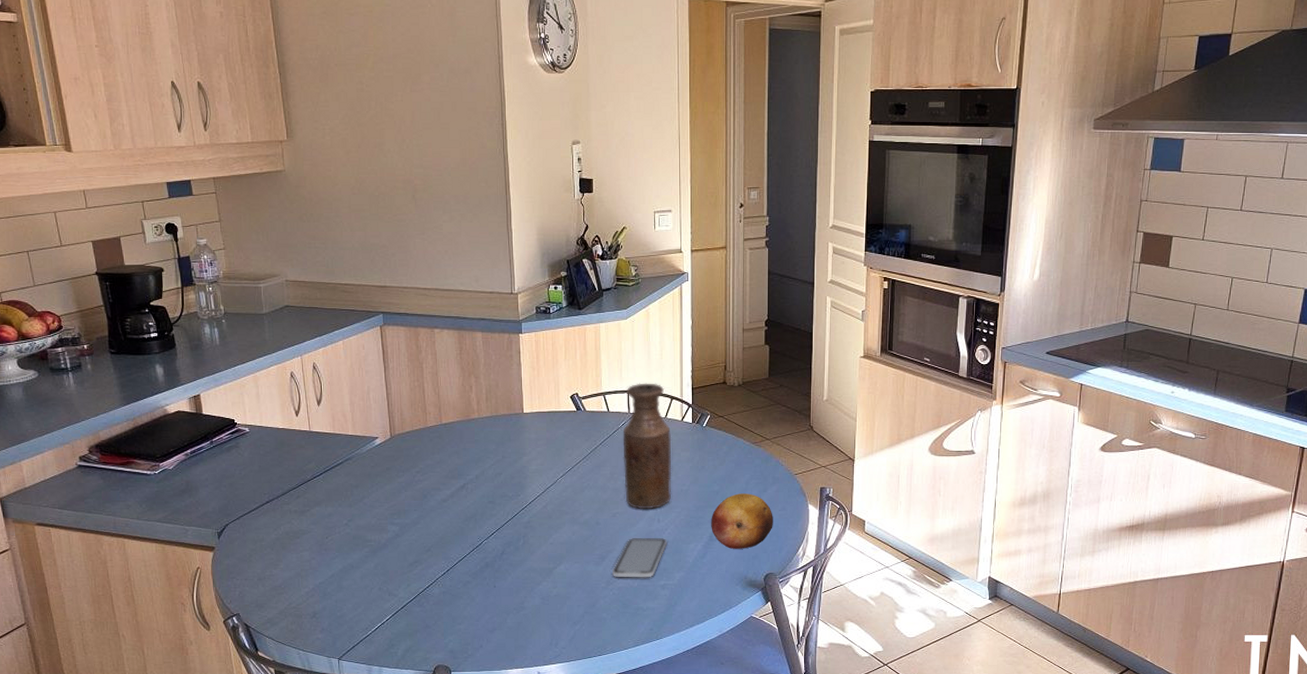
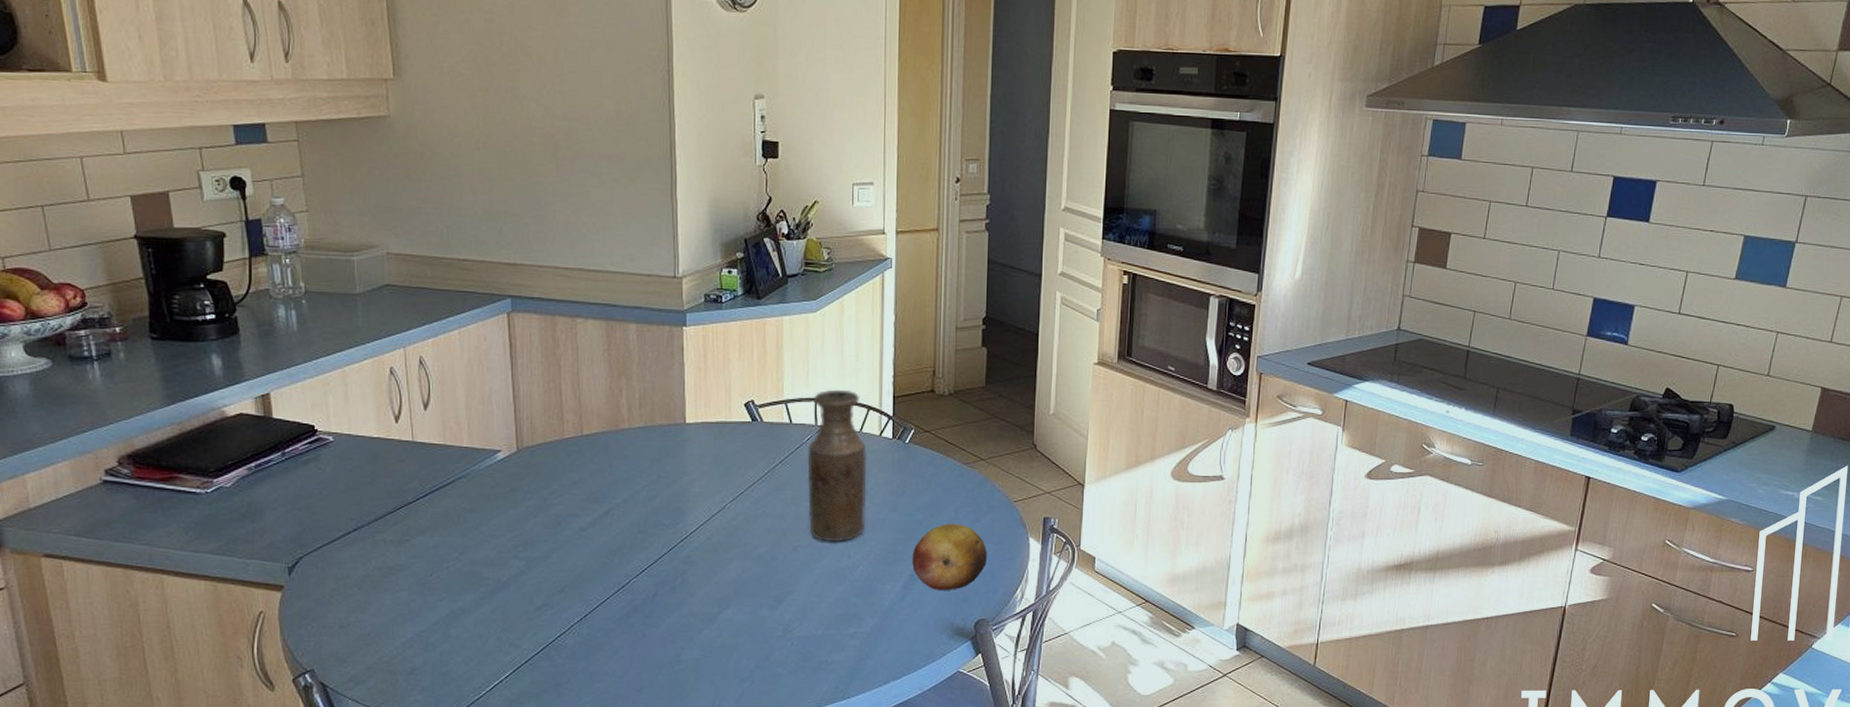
smartphone: present [613,538,667,578] -> none [791,577,858,625]

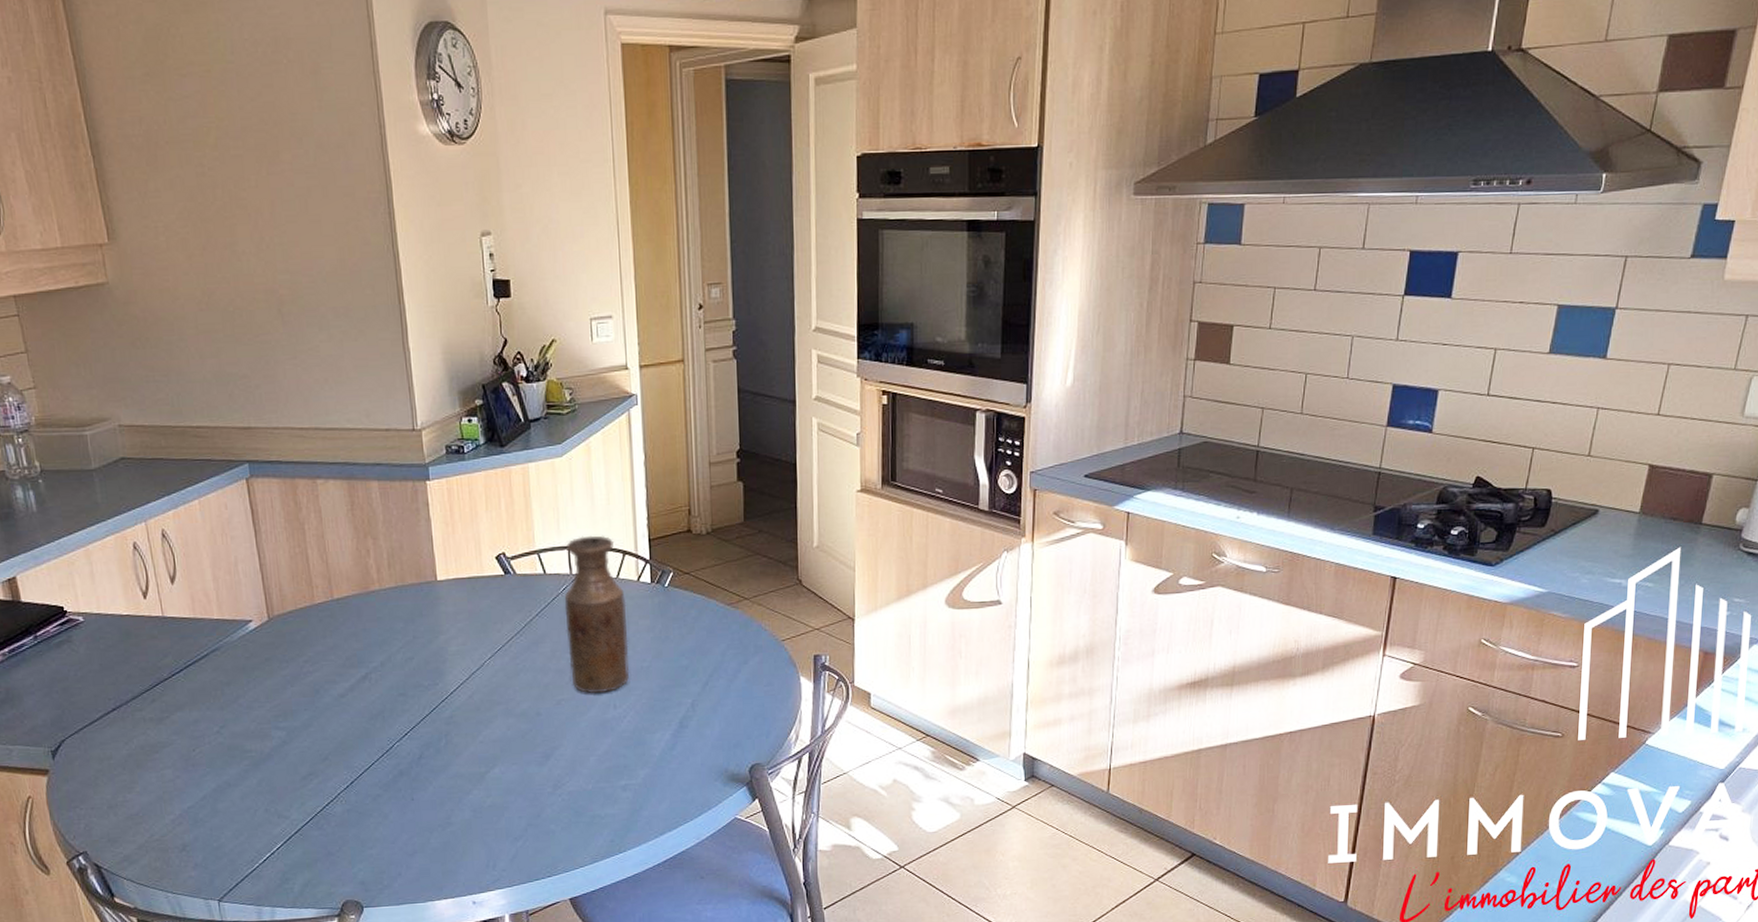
fruit: present [912,524,987,590] -> none [680,667,758,737]

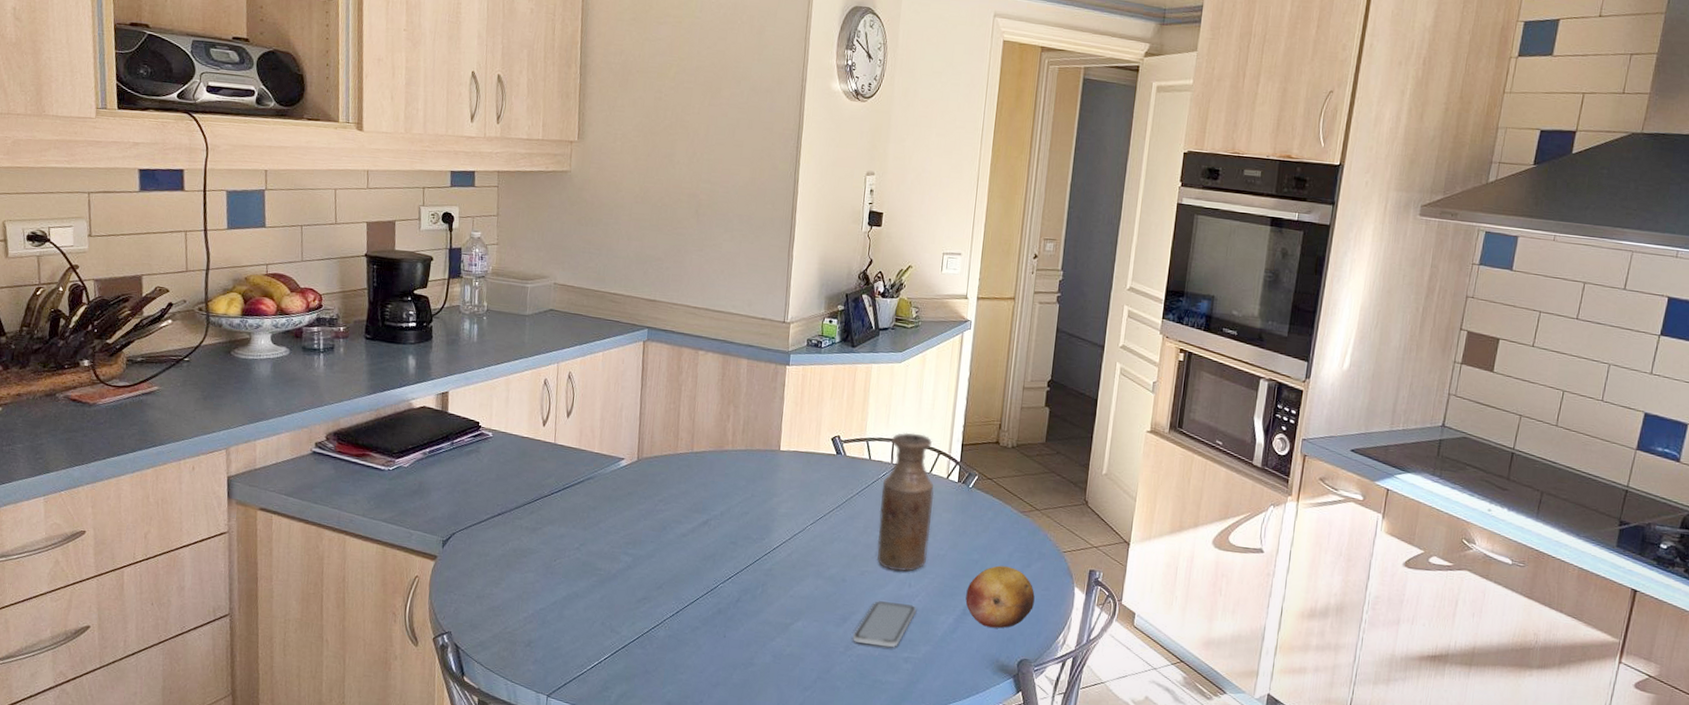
smartphone: none [560,728,626,779] -> present [853,601,916,648]
fruit: none [680,667,758,737] -> present [965,565,1035,628]

